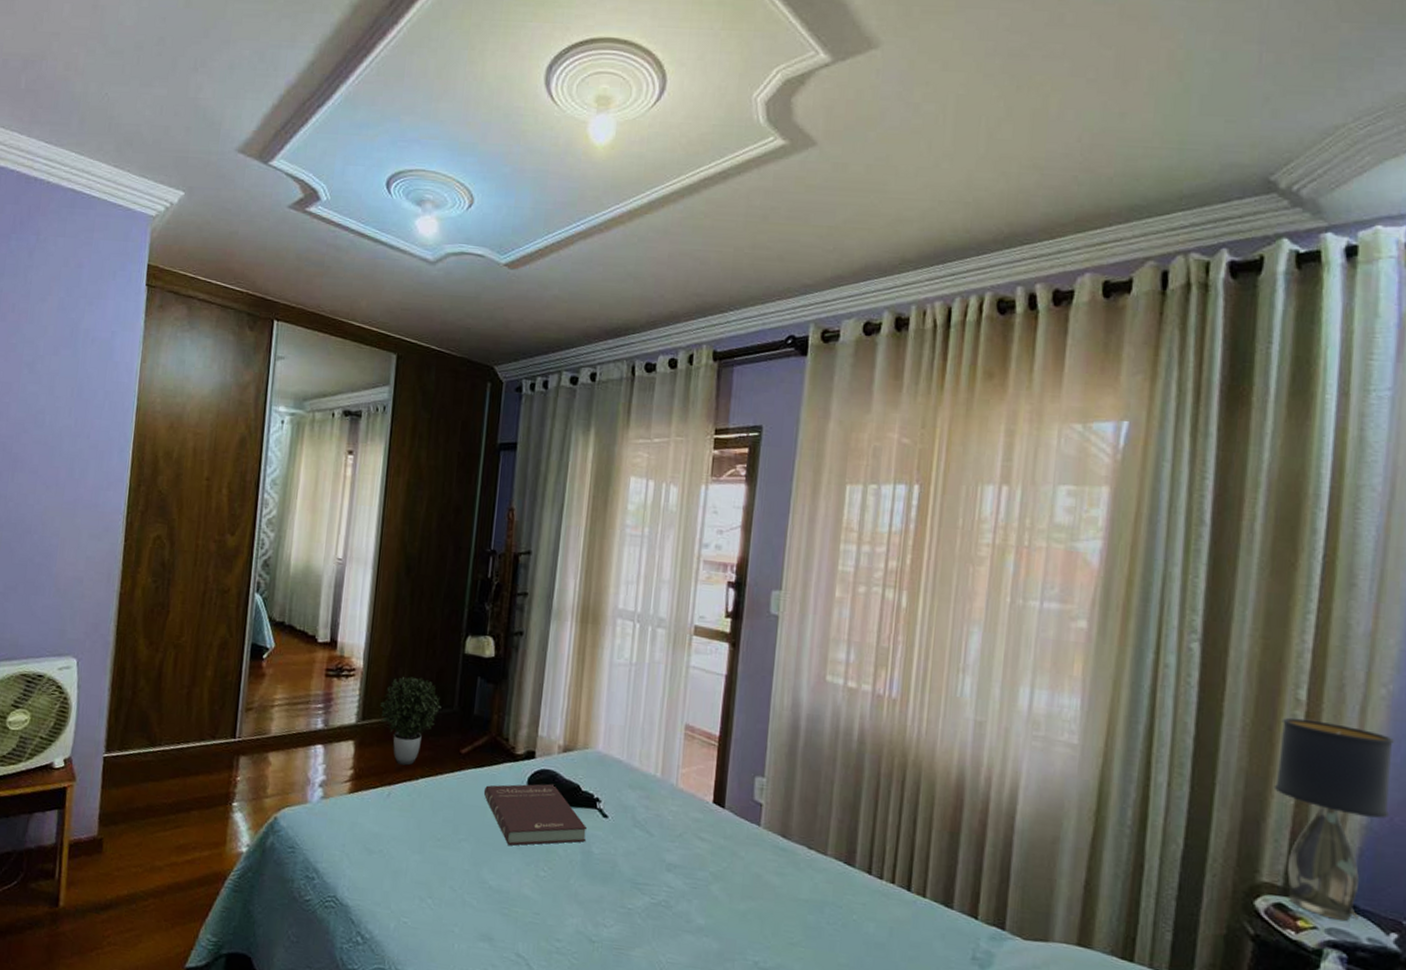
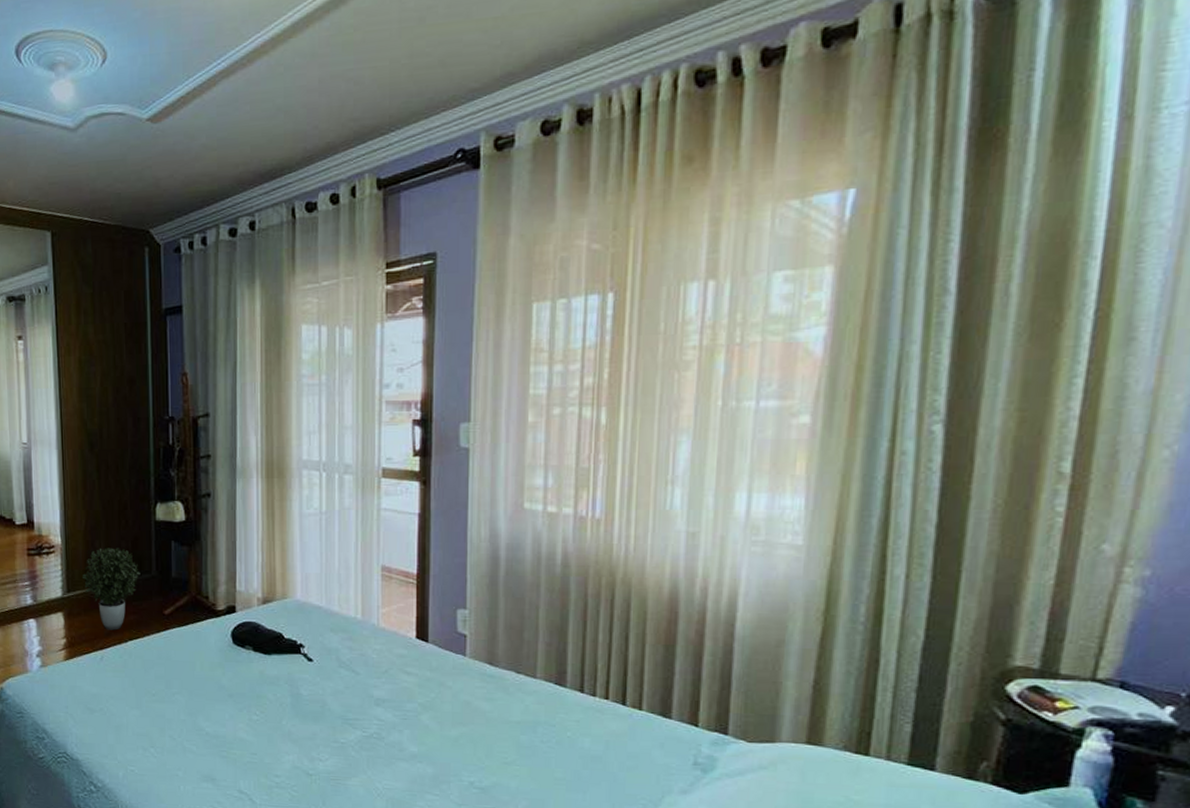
book: present [483,783,588,846] -> none [190,634,294,694]
table lamp: present [1274,717,1395,921] -> none [1030,493,1179,698]

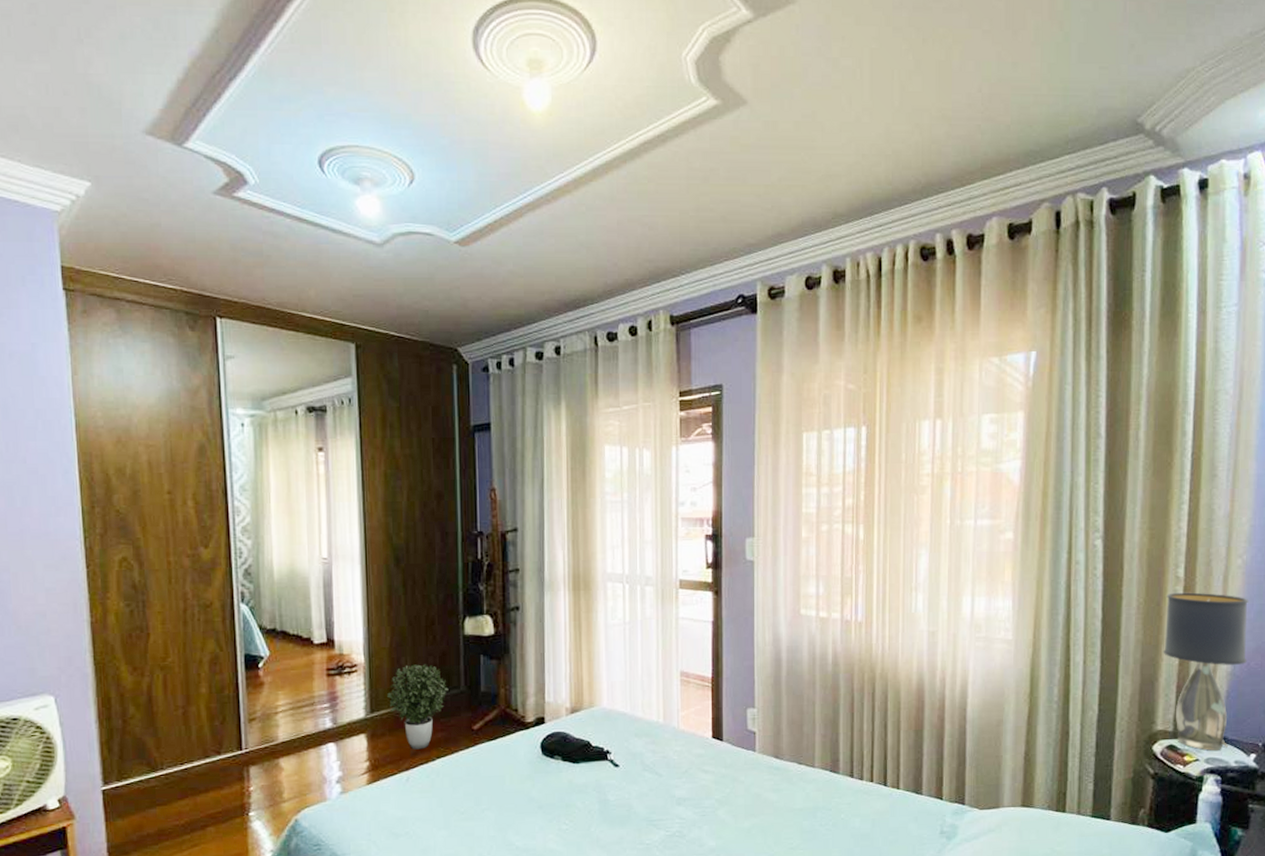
table lamp: none [1030,493,1179,698] -> present [1163,592,1249,751]

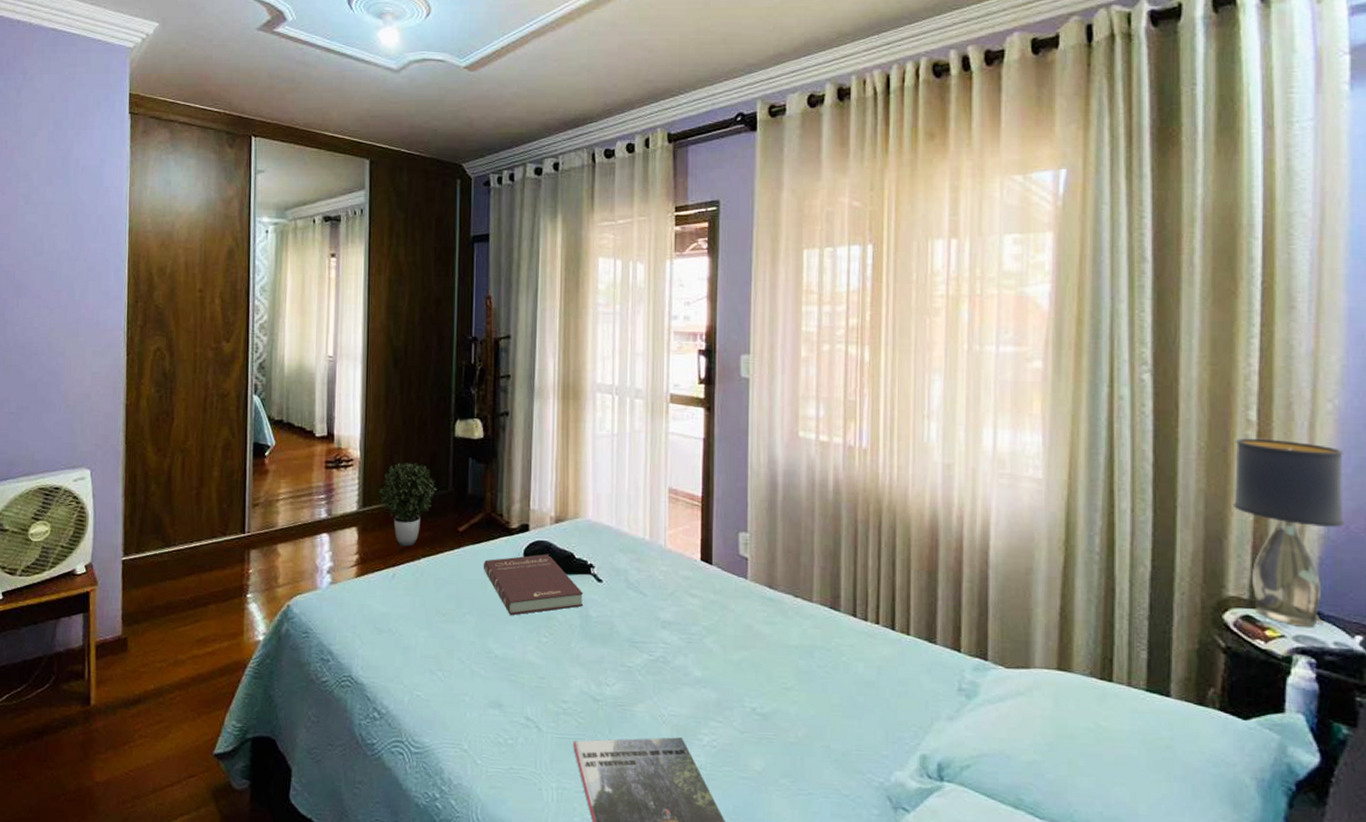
book: none [500,744,602,806] -> present [483,553,584,615]

